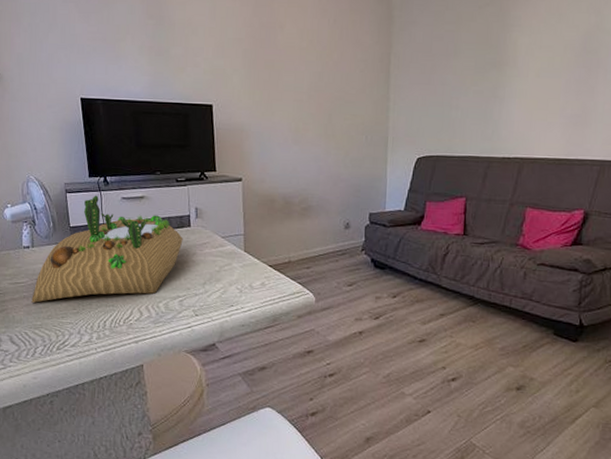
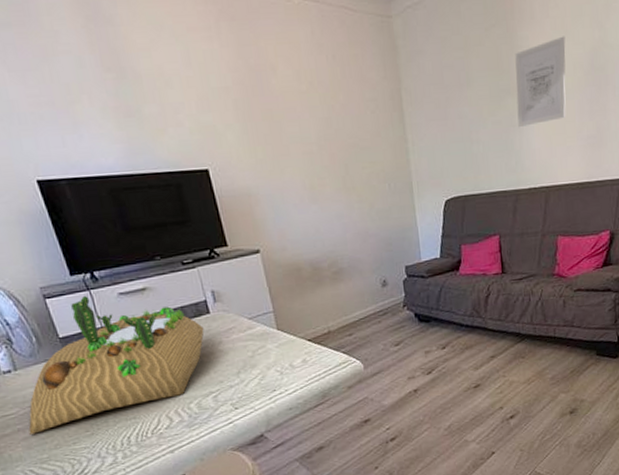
wall art: none [499,18,559,100] -> present [515,36,566,128]

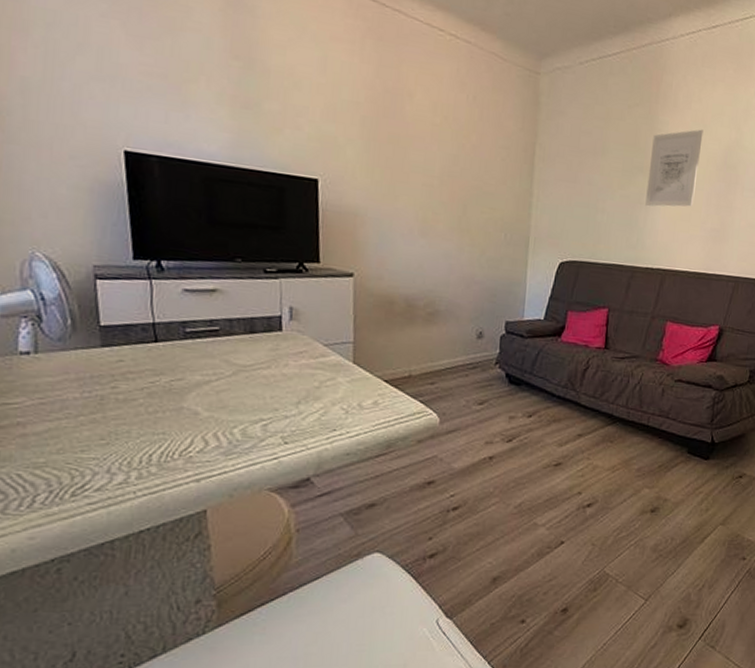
succulent planter: present [28,296,204,435] -> none [30,285,271,432]

